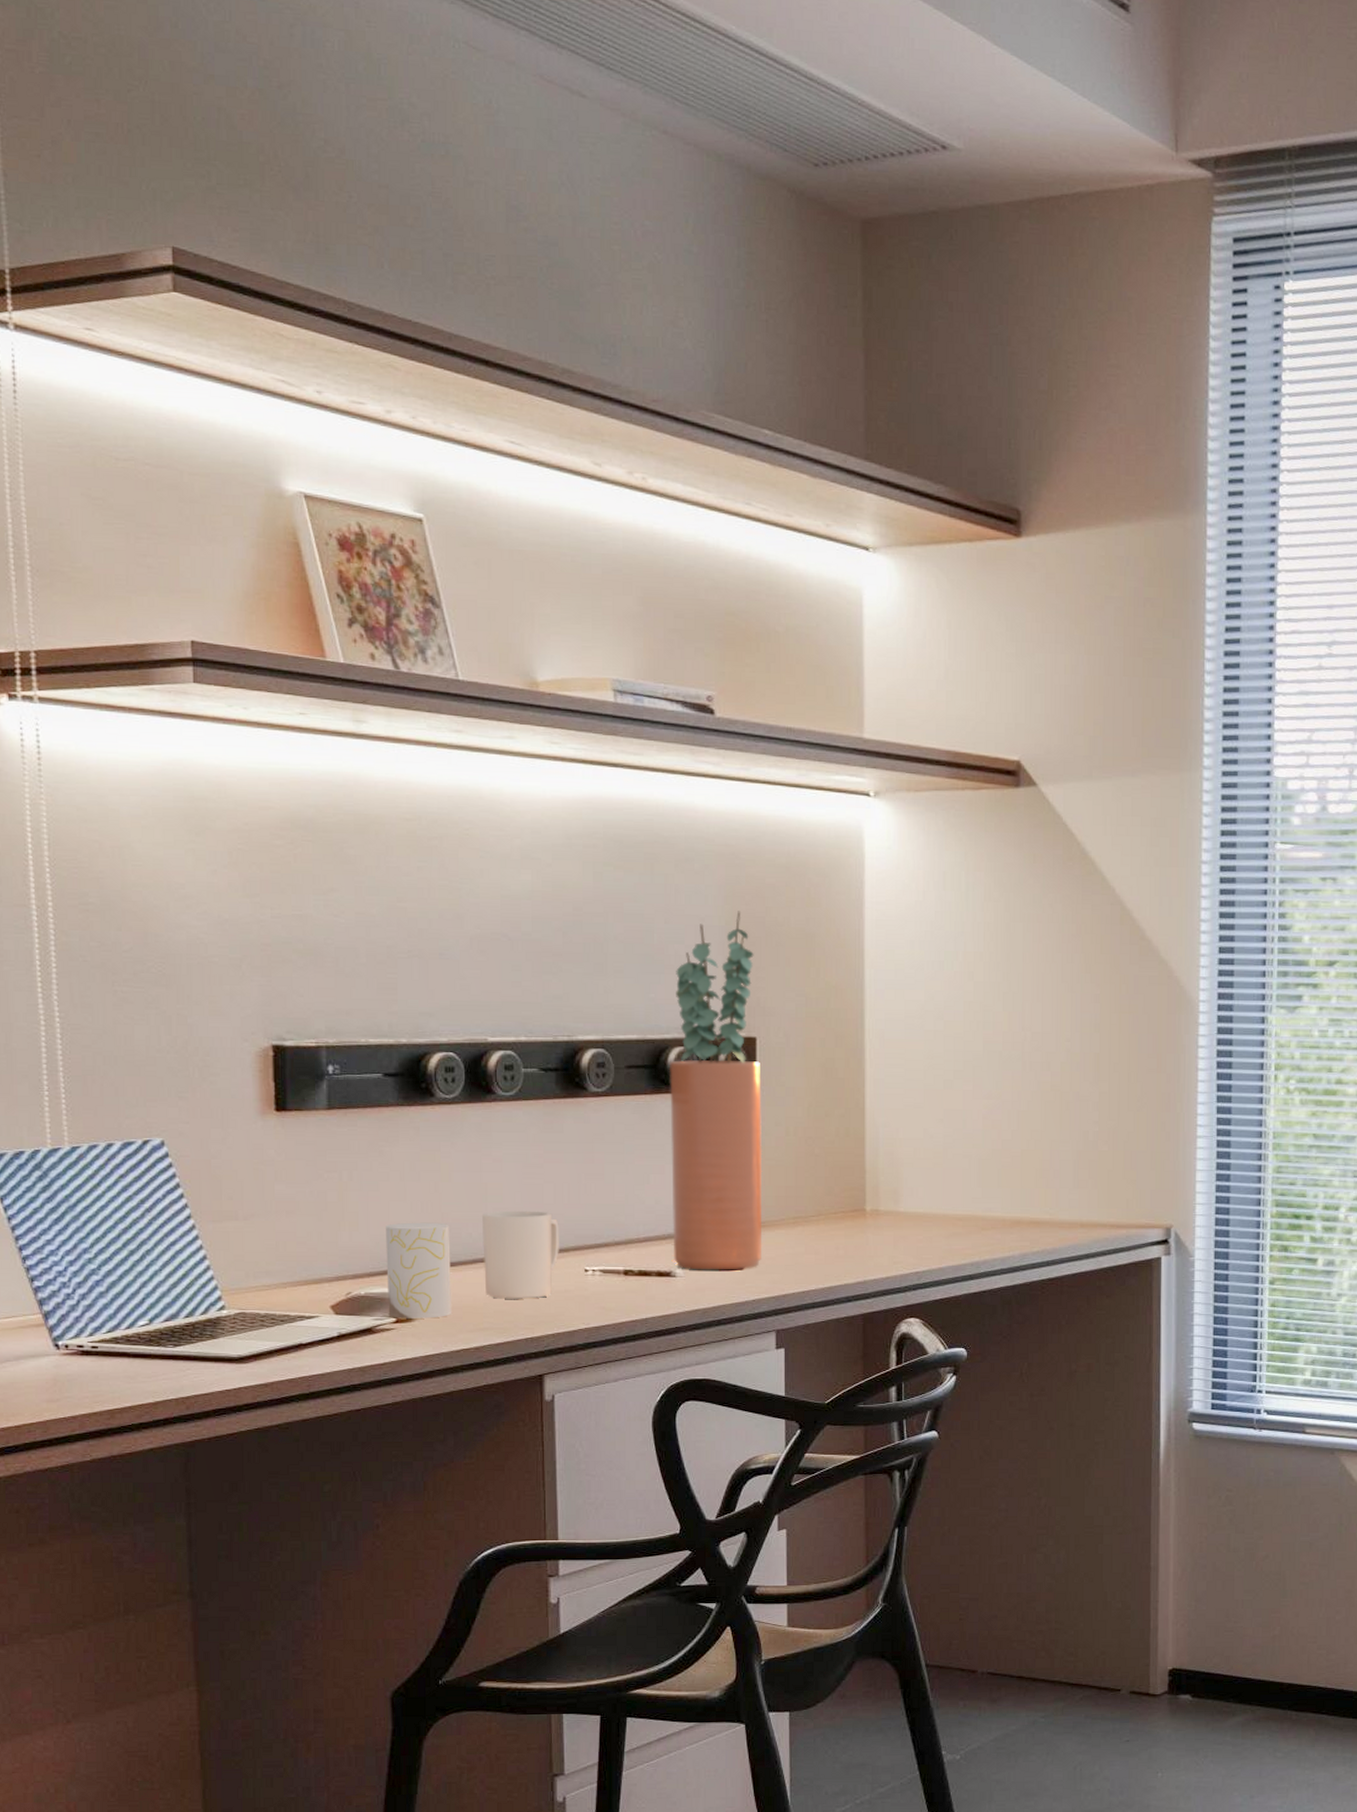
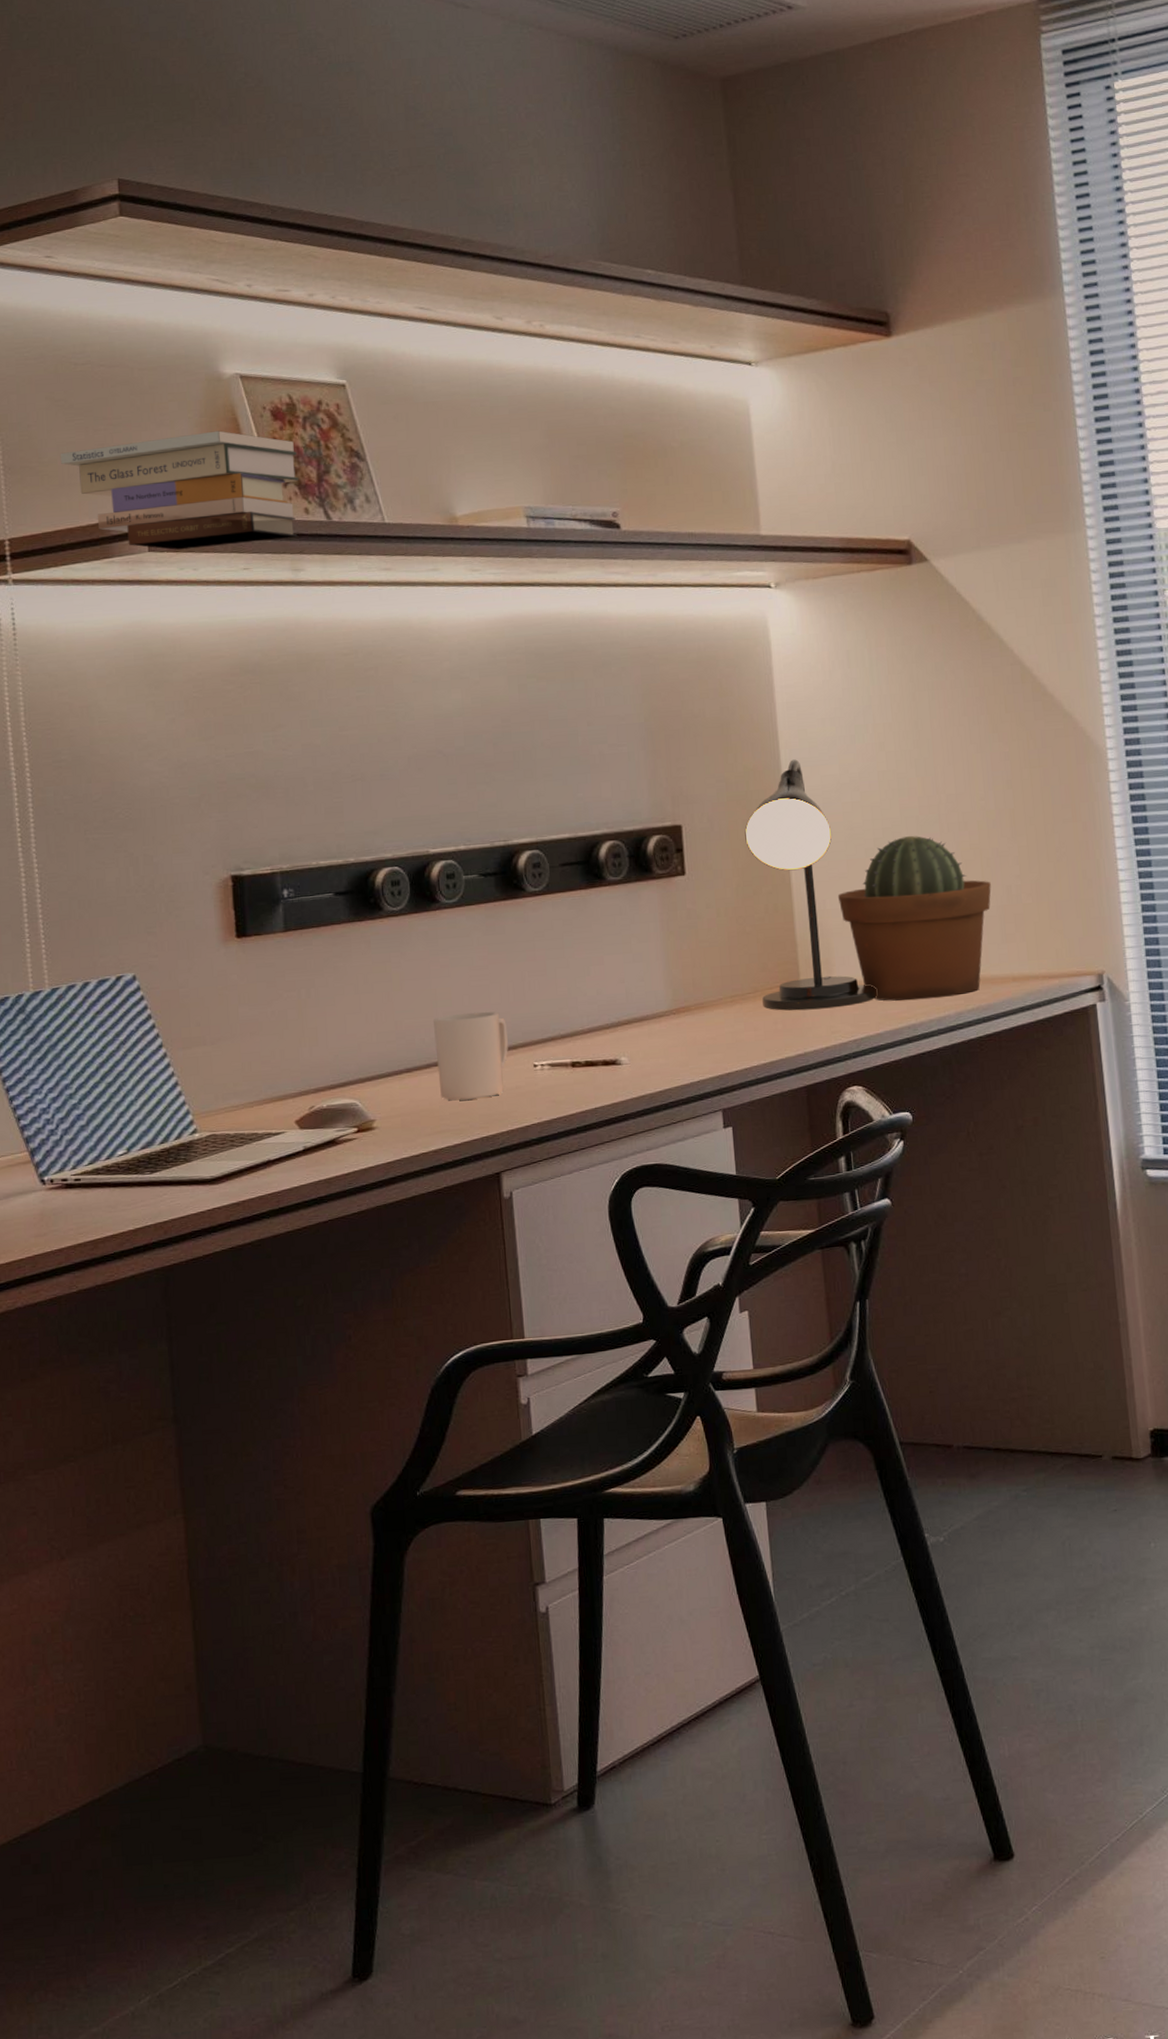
books: none [95,554,366,685] -> present [59,430,299,550]
cup: present [386,1222,452,1319] -> none [344,1031,410,1128]
vase: present [668,911,763,1270] -> none [601,707,703,1057]
desk lamp: none [821,980,942,1239] -> present [745,759,877,1011]
potted cactus: none [911,1070,1068,1238] -> present [837,835,991,1001]

